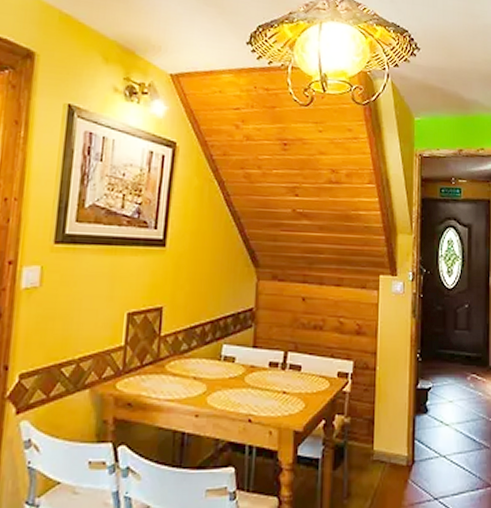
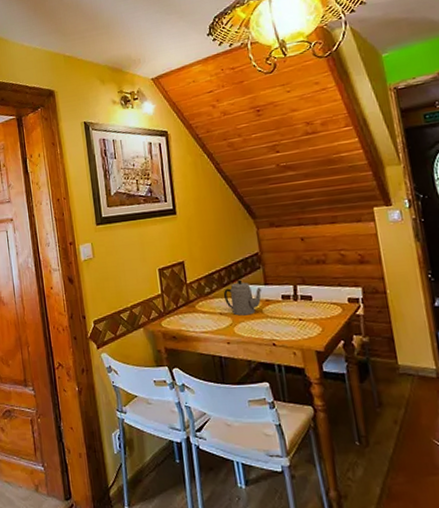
teapot: none [202,338,249,383] -> present [223,279,262,316]

